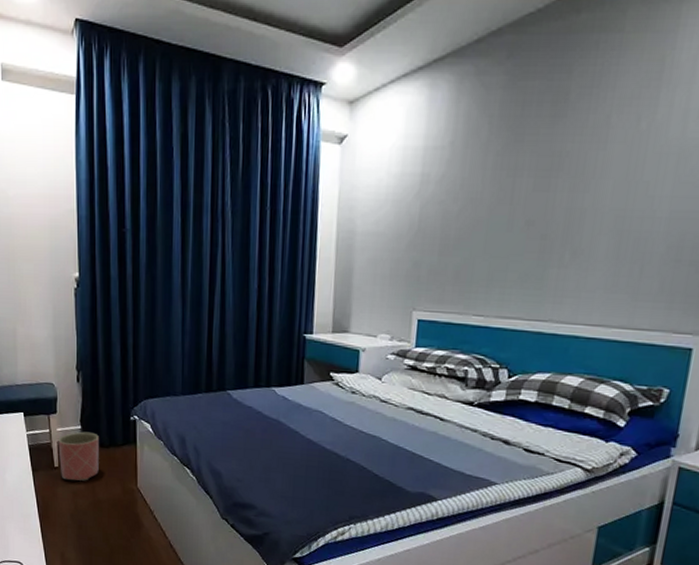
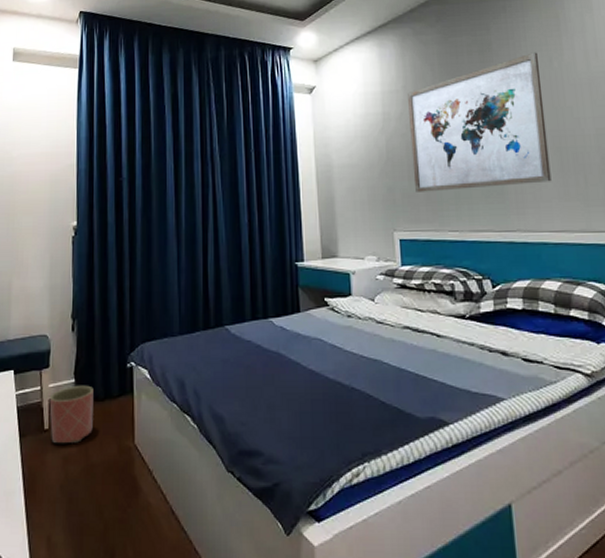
wall art: none [444,107,624,271] -> present [408,52,552,192]

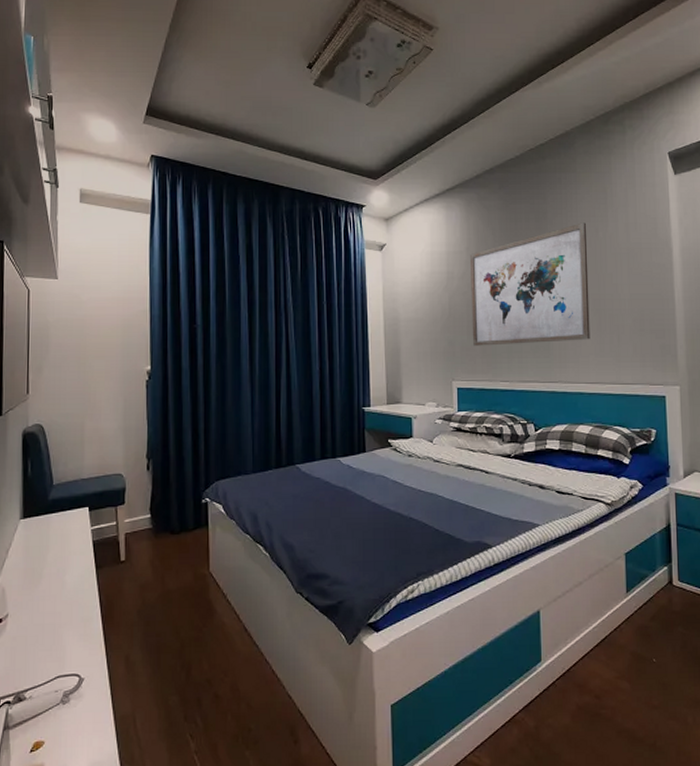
planter: present [49,385,94,444] -> none [125,520,169,574]

